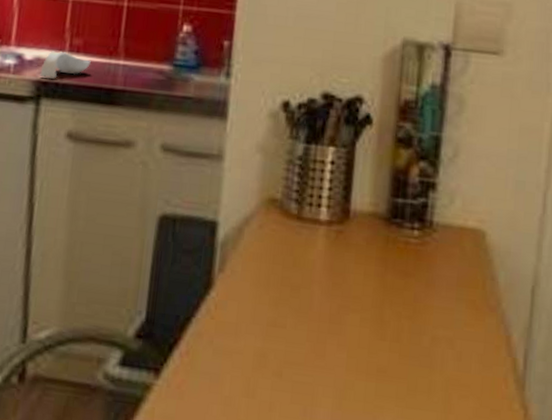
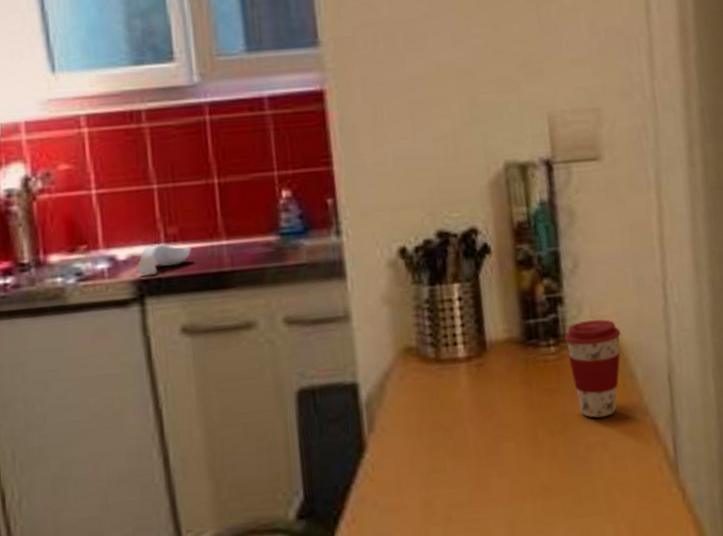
coffee cup: none [429,212,490,314] -> present [564,319,621,418]

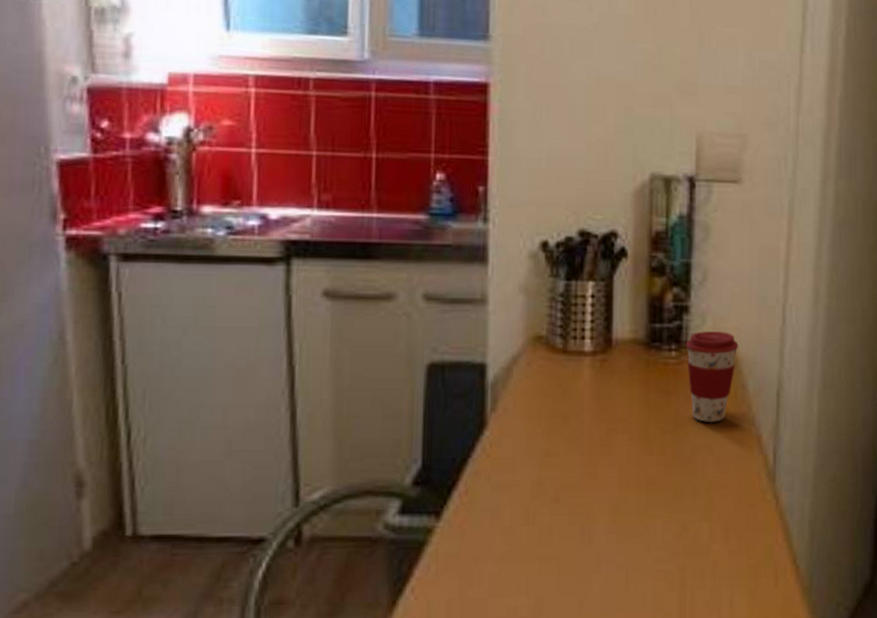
spoon rest: present [138,244,191,276] -> none [288,208,342,237]

